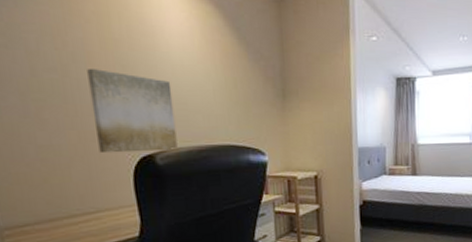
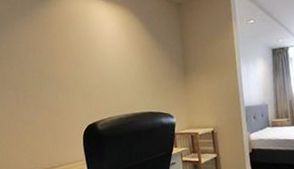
wall art: present [87,69,178,154] -> none [54,67,112,124]

